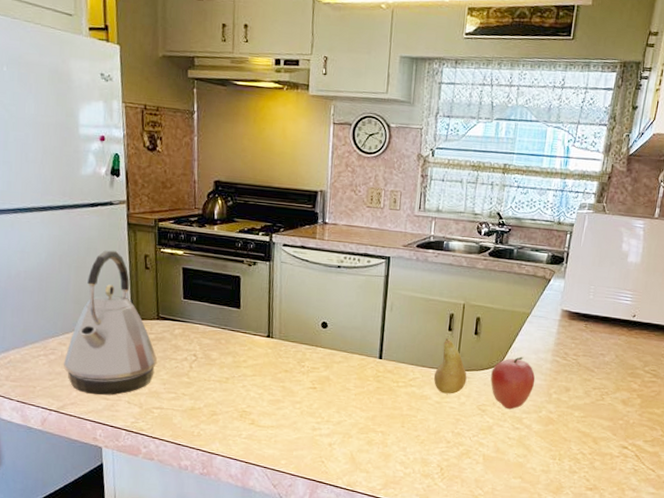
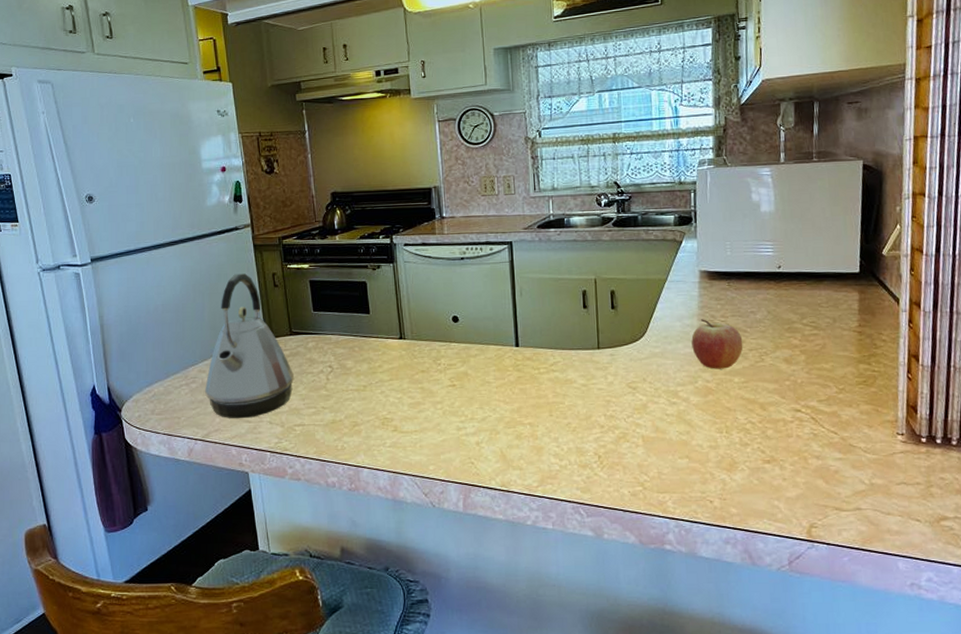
fruit: present [434,338,467,394] -> none [576,316,611,375]
fruit: present [490,356,536,410] -> none [636,325,685,384]
fruit: none [542,355,589,403] -> present [691,319,743,369]

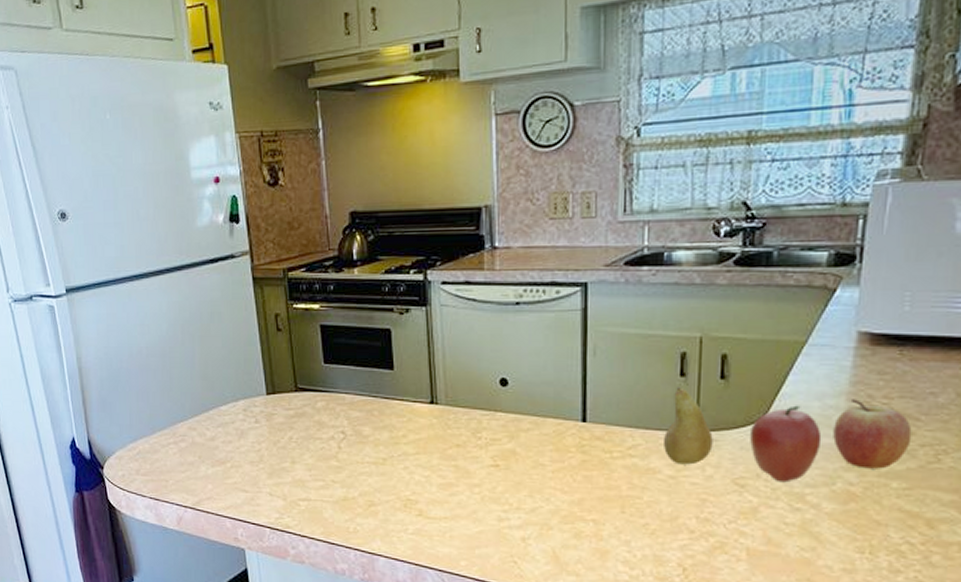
kettle: present [205,273,295,419] -> none [196,313,300,487]
fruit: none [576,316,611,375] -> present [664,387,713,465]
fruit: none [636,325,685,384] -> present [750,405,822,483]

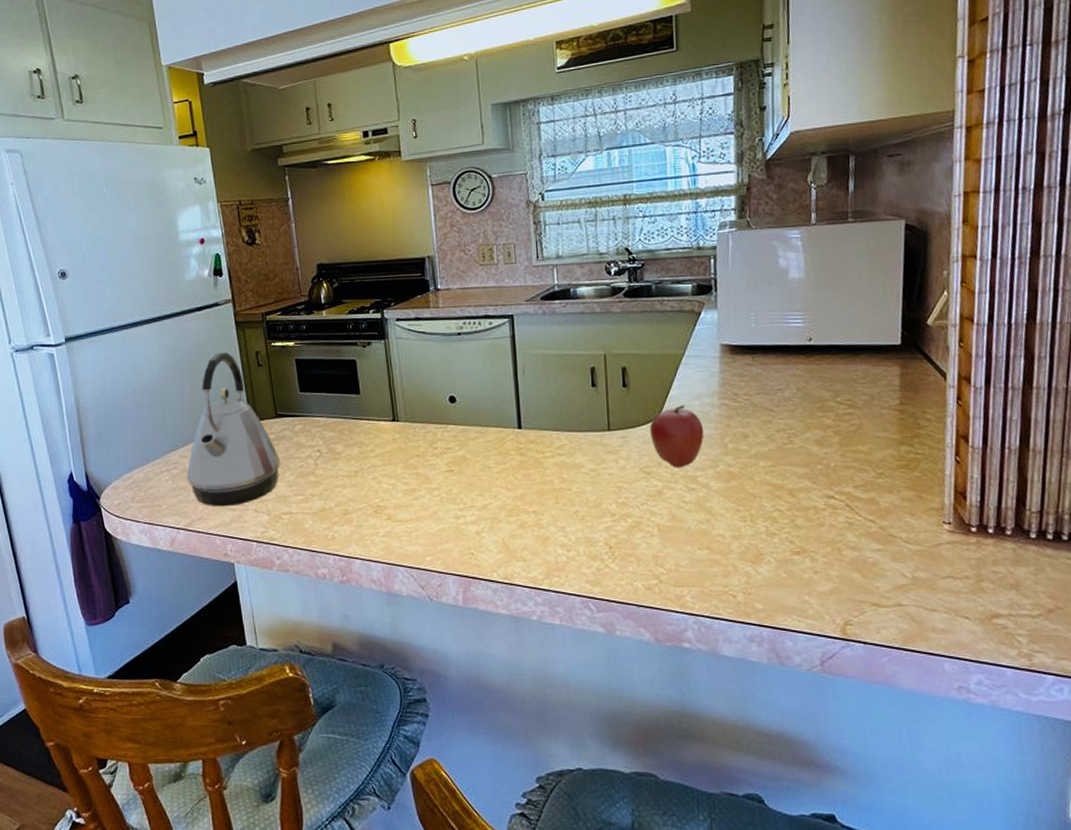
kettle: none [196,313,300,487] -> present [187,352,281,507]
fruit: present [664,387,713,465] -> none [584,395,623,459]
fruit: present [833,399,912,469] -> none [711,397,770,452]

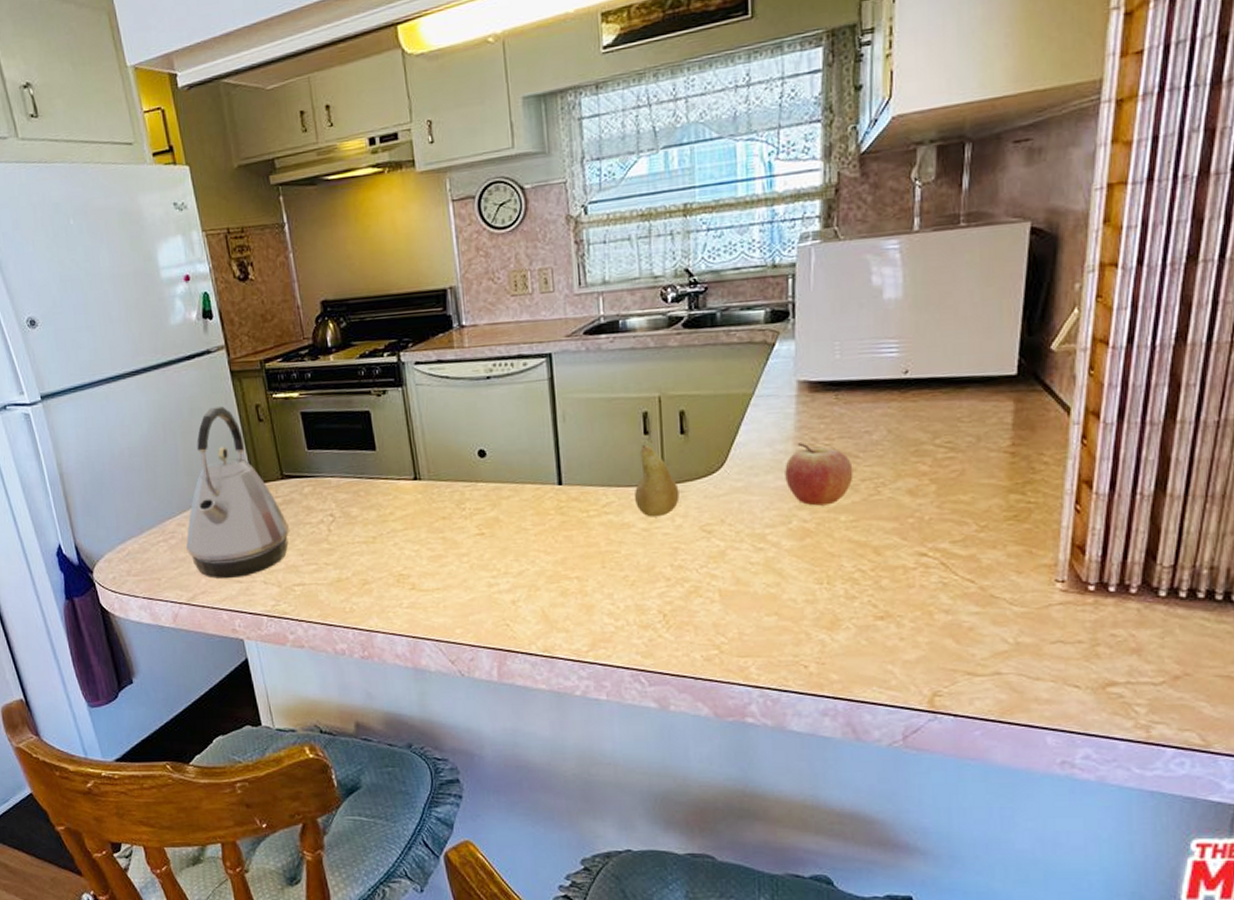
fruit: none [584,395,623,459] -> present [635,445,680,517]
fruit: present [650,405,704,468] -> none [712,452,776,526]
fruit: none [711,397,770,452] -> present [785,443,854,506]

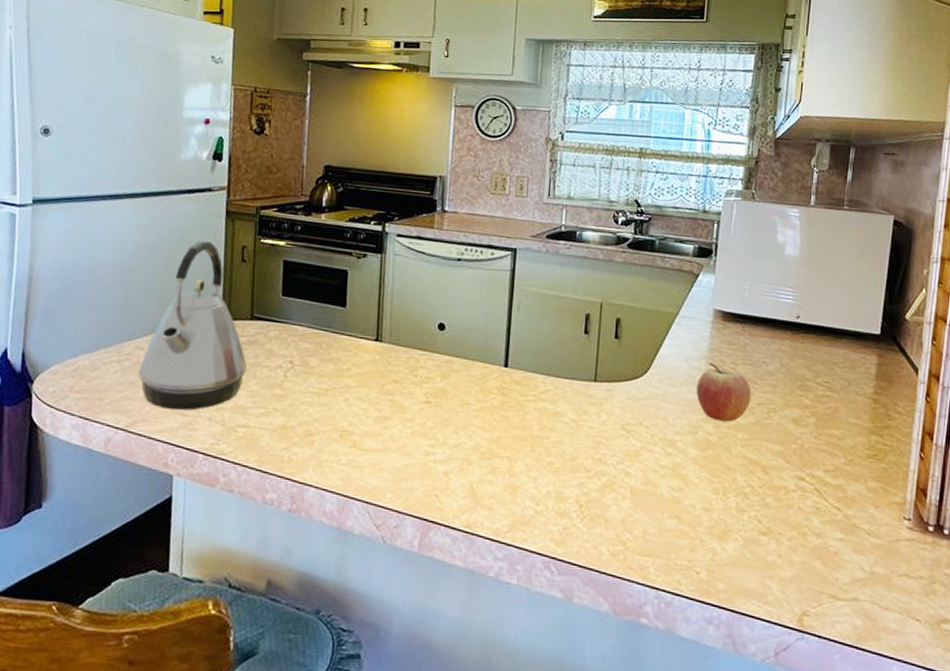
fruit: present [635,445,680,517] -> none [569,343,608,411]

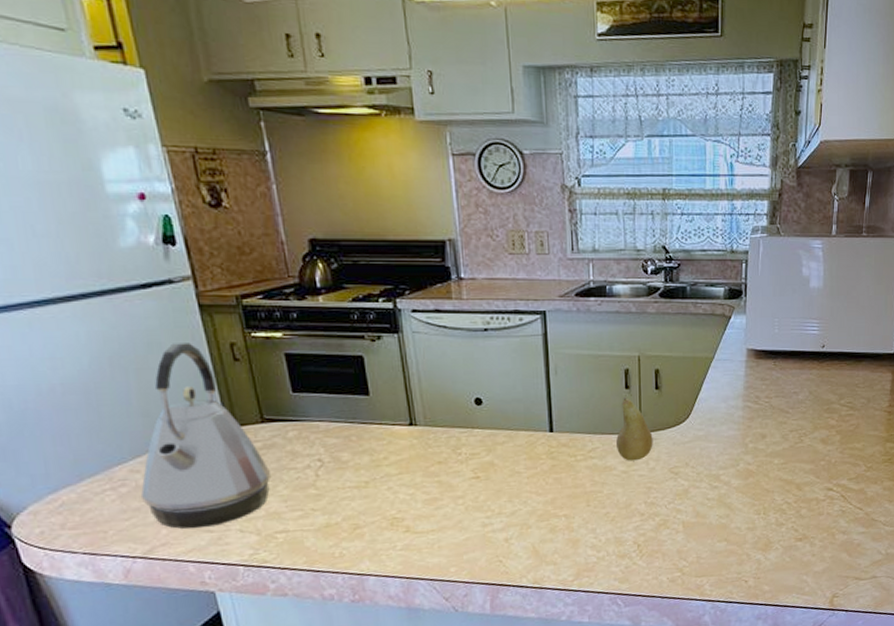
fruit: none [569,343,608,411] -> present [616,398,653,461]
fruit: present [696,363,752,422] -> none [735,400,785,452]

